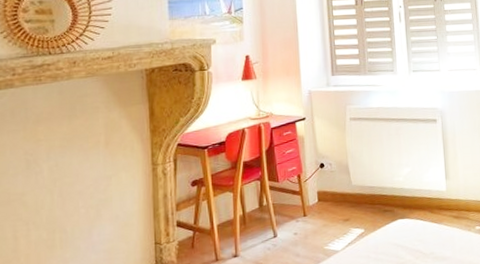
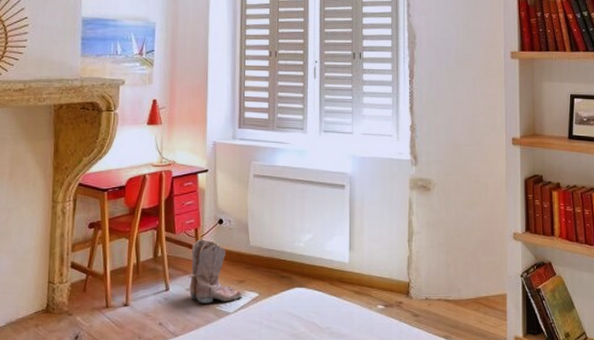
boots: none [295,183,349,246] -> present [189,238,243,303]

